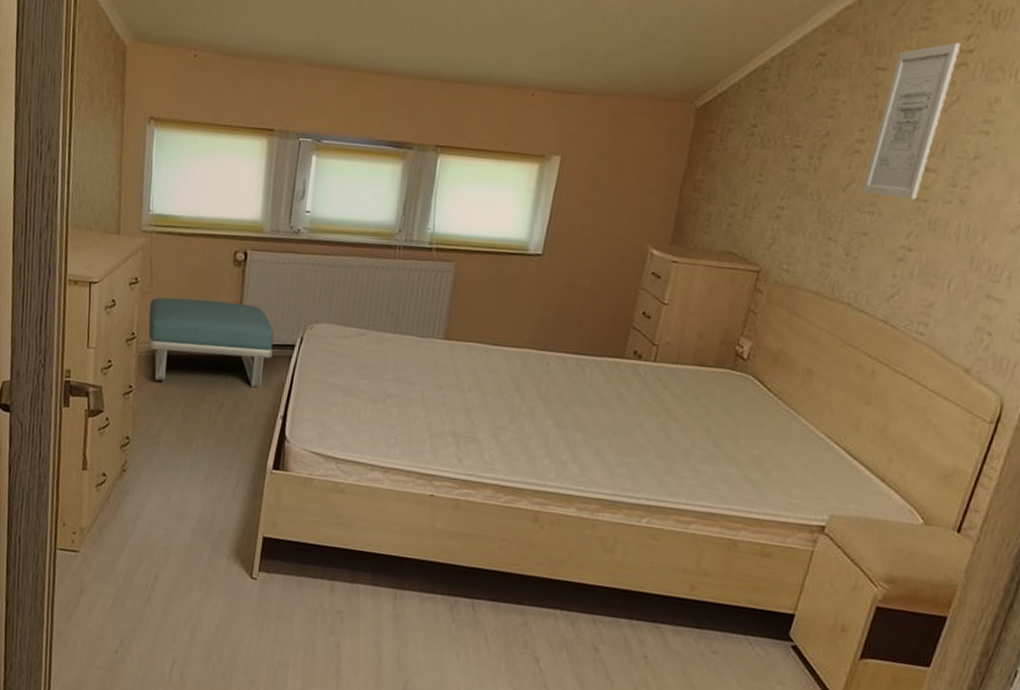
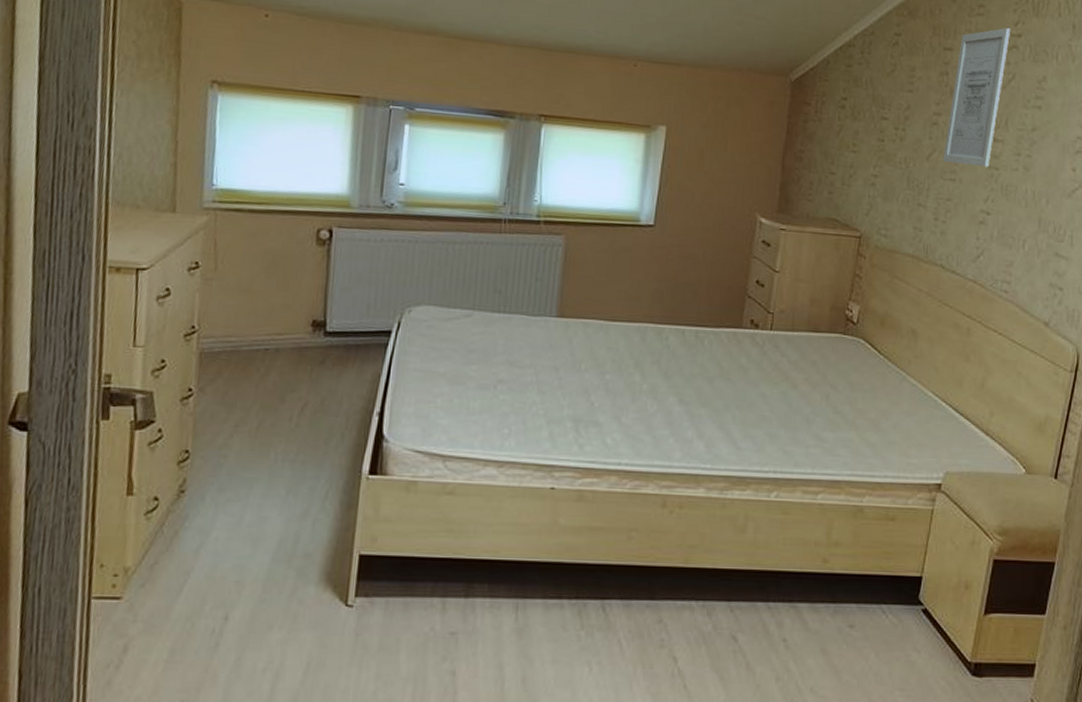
footstool: present [148,297,274,388] -> none [212,283,366,382]

